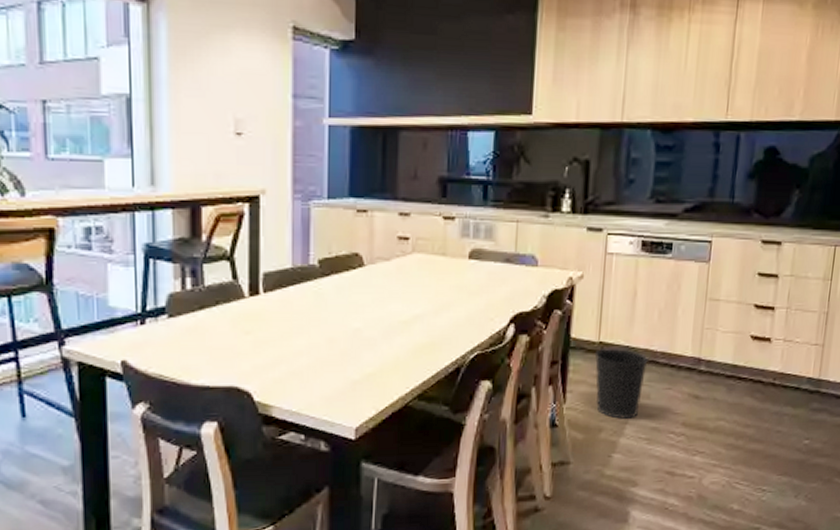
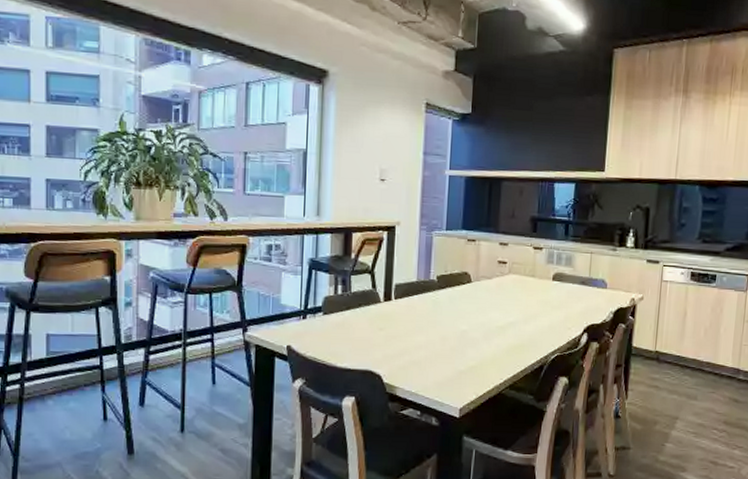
wastebasket: present [594,349,648,420] -> none [651,357,696,416]

